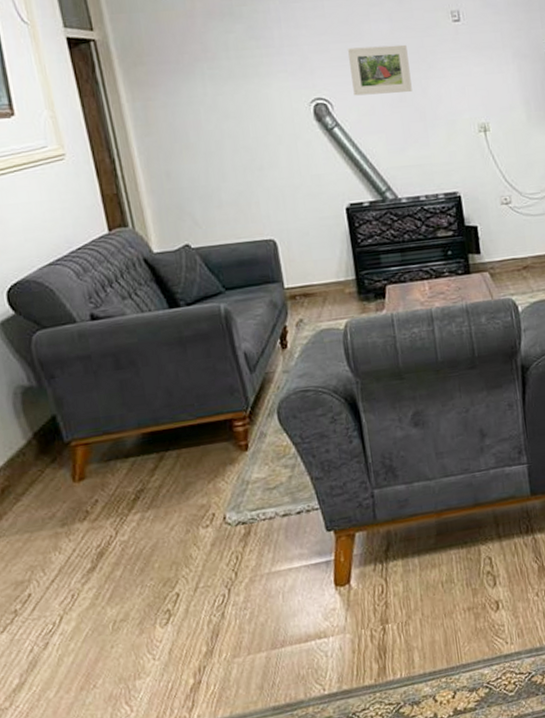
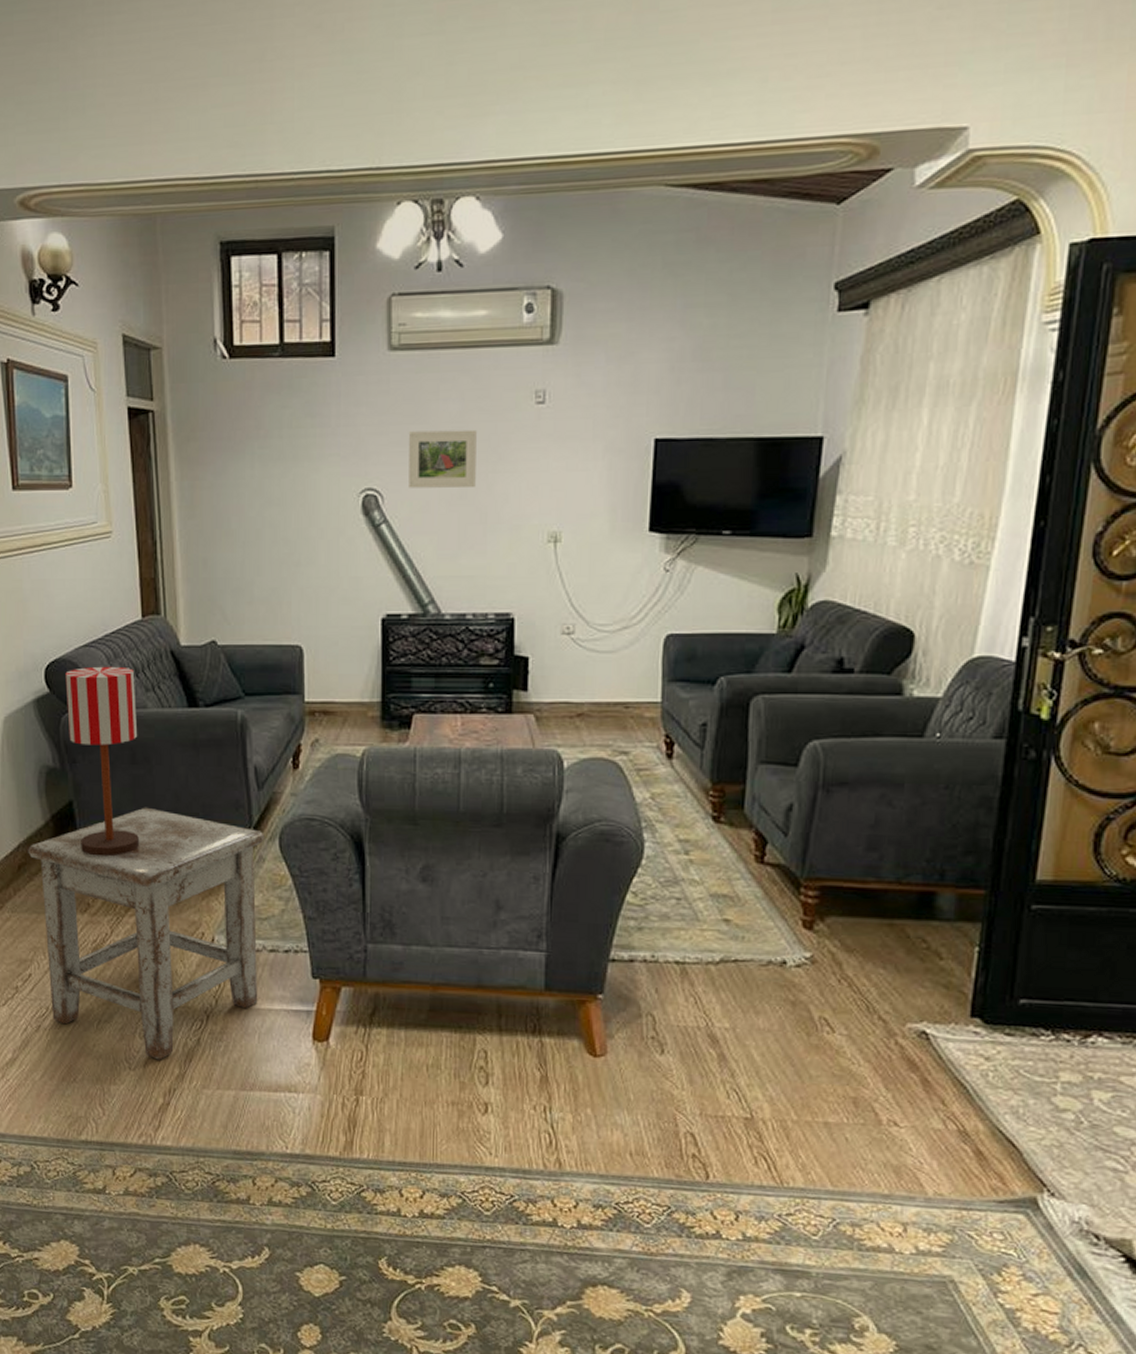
stool: none [10,407,278,644] -> present [28,807,265,1060]
table lamp: none [30,279,135,465] -> present [65,666,139,857]

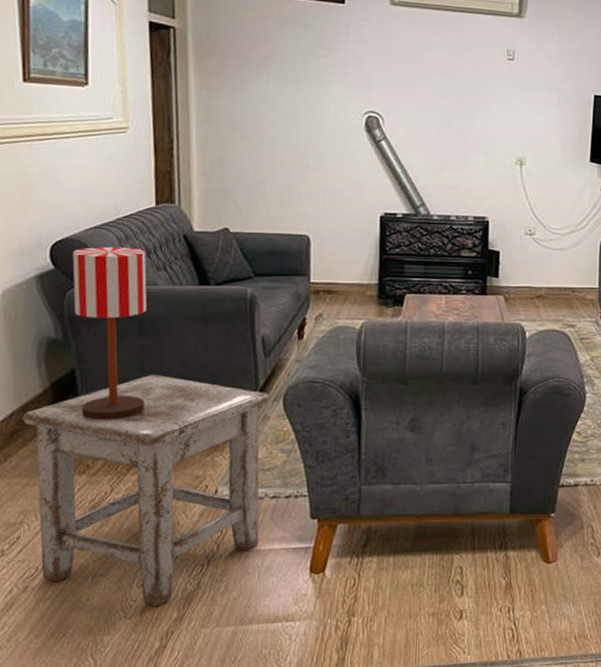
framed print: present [408,429,477,488] -> none [405,70,461,118]

